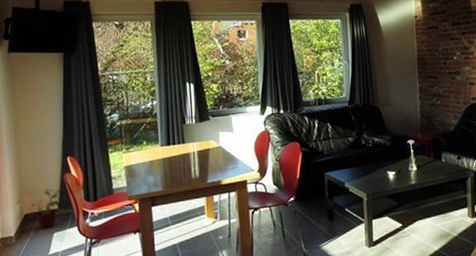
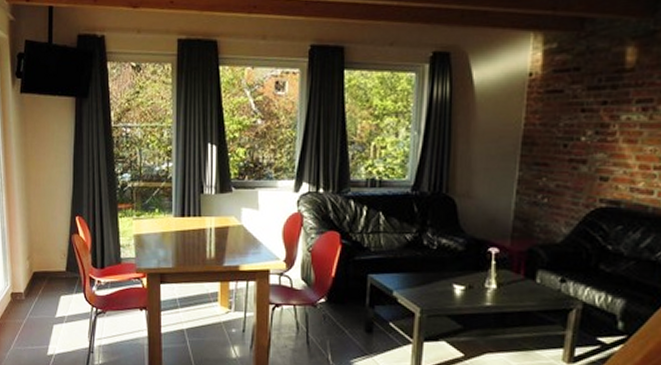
potted plant: present [31,188,64,229] -> none [40,248,72,290]

